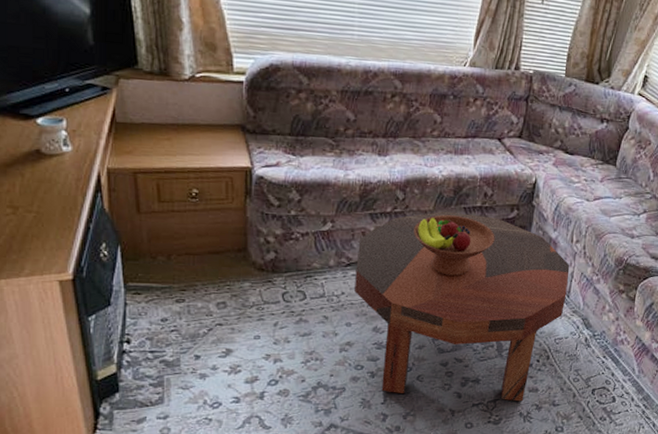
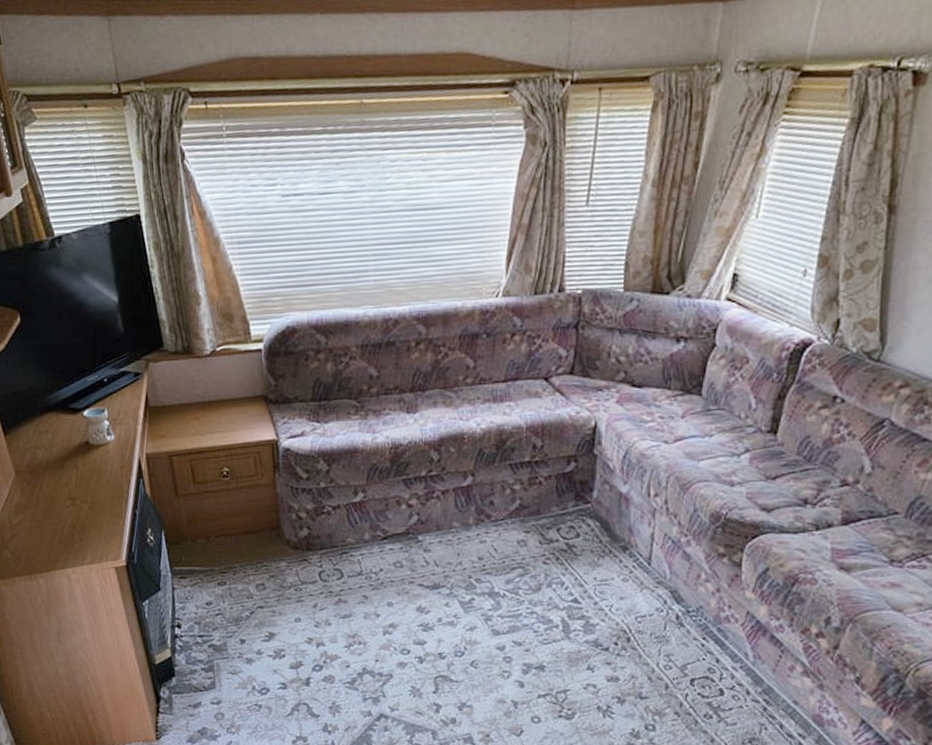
coffee table: present [354,211,570,402] -> none [392,470,649,693]
fruit bowl: present [414,215,495,277] -> none [453,474,550,546]

